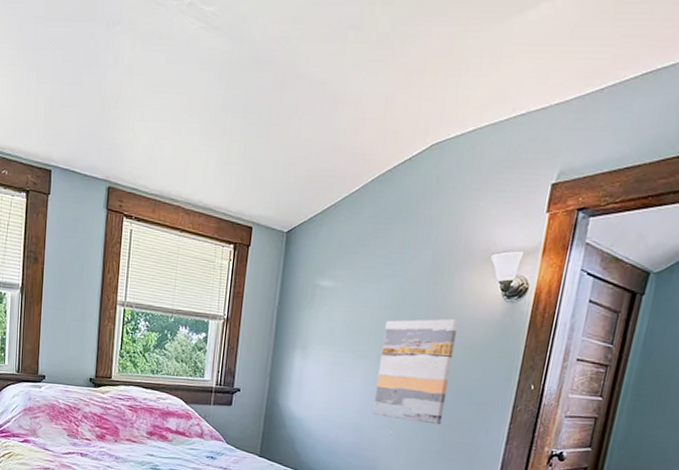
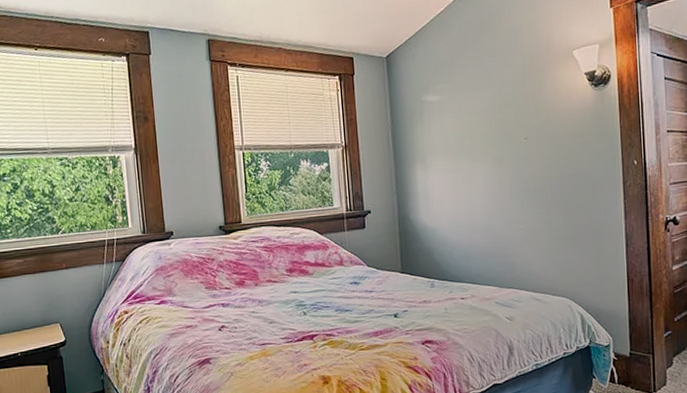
wall art: present [372,318,458,425] -> none [493,111,564,213]

